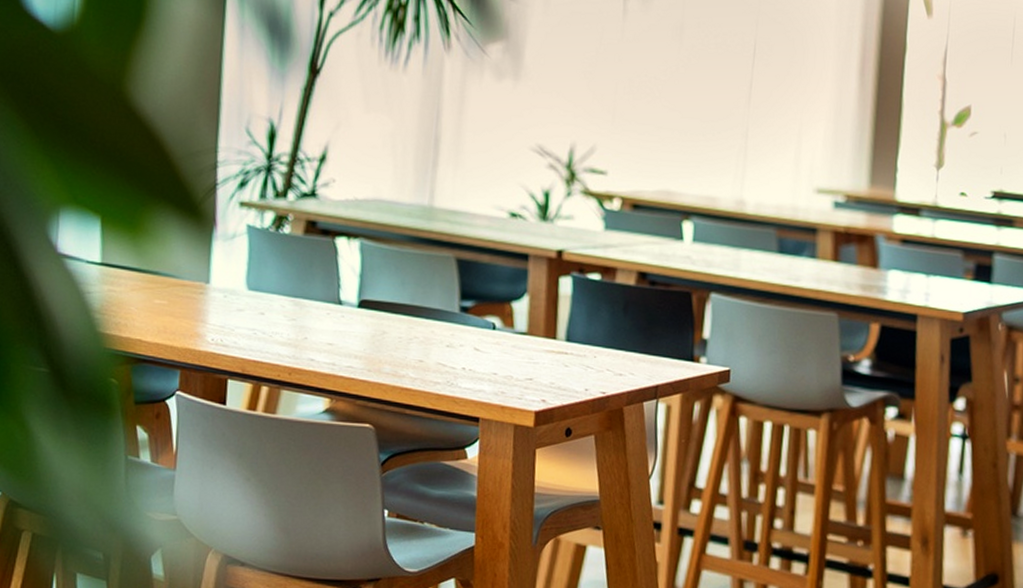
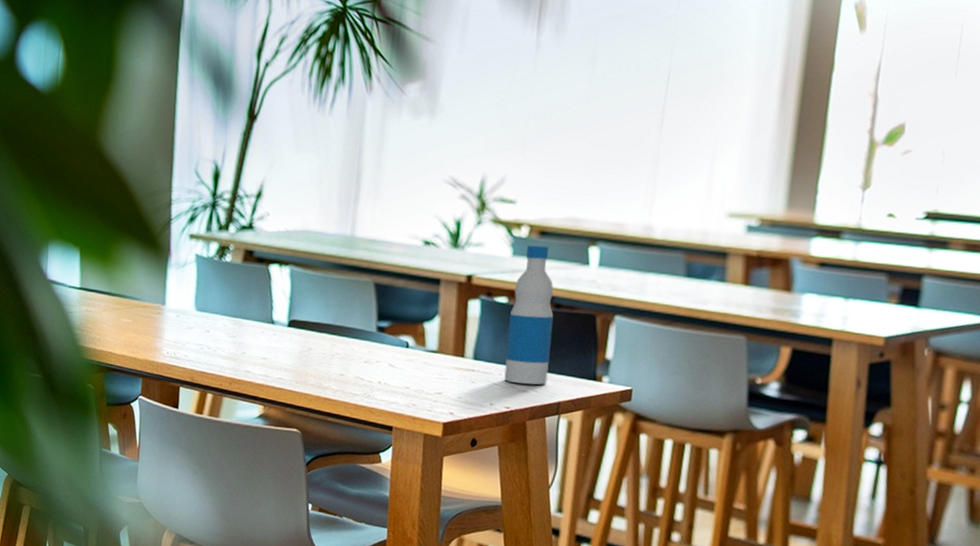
bottle: none [599,218,649,368] -> present [504,245,554,385]

